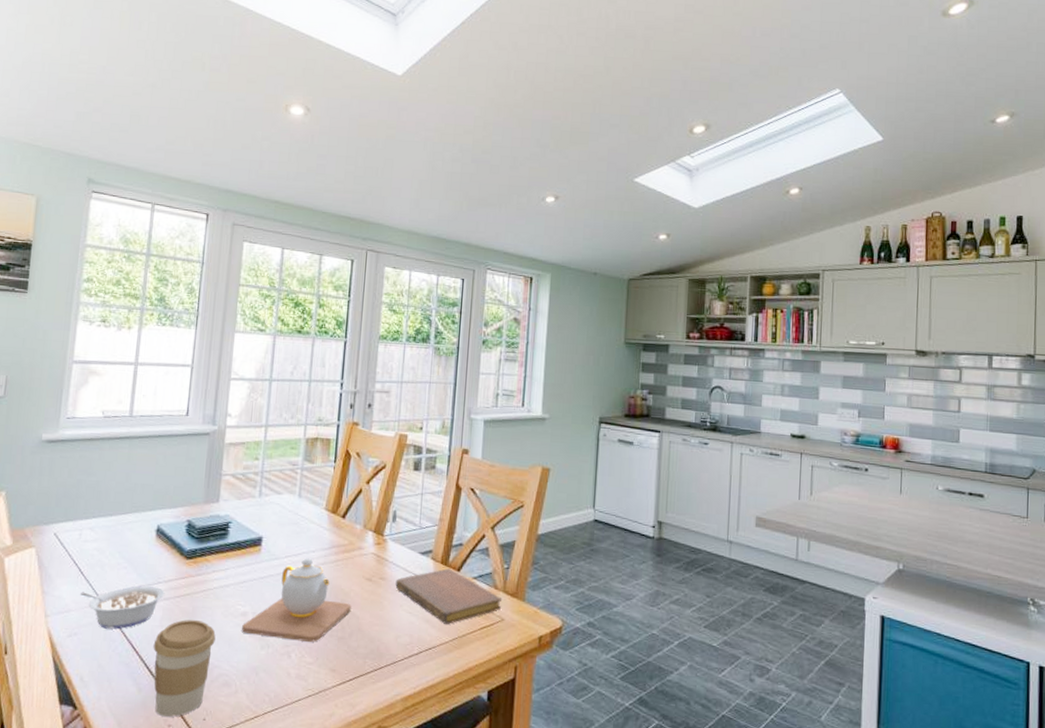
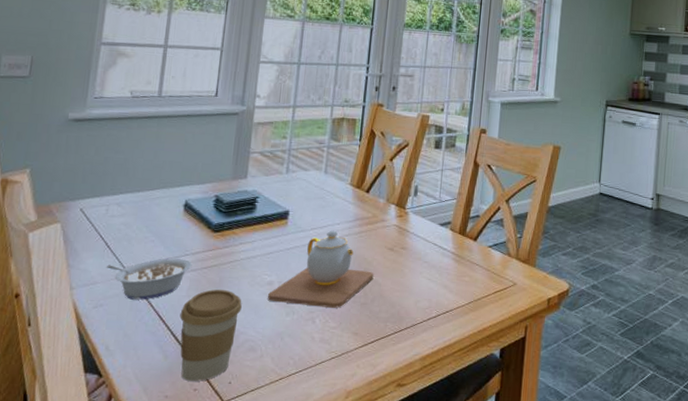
notebook: present [395,568,503,624] -> none [416,238,515,289]

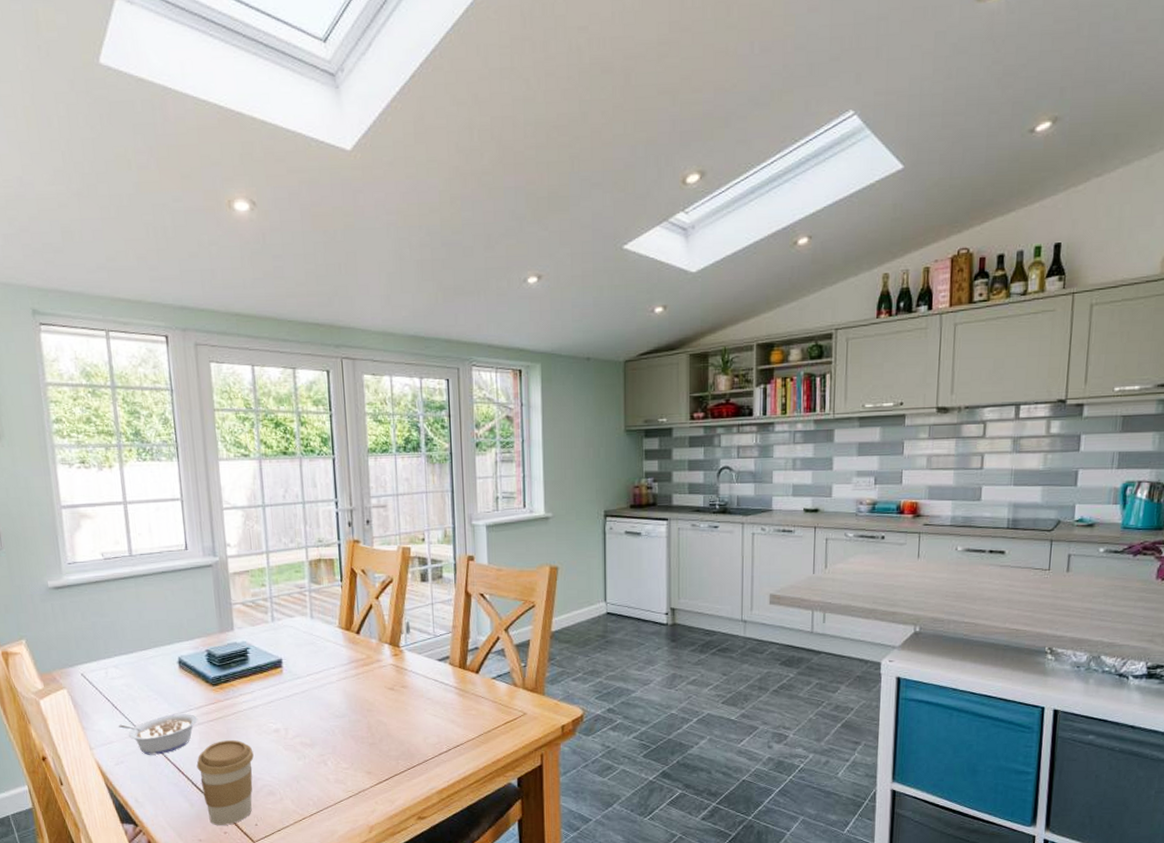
teapot: present [268,230,374,308] -> none [277,674,378,750]

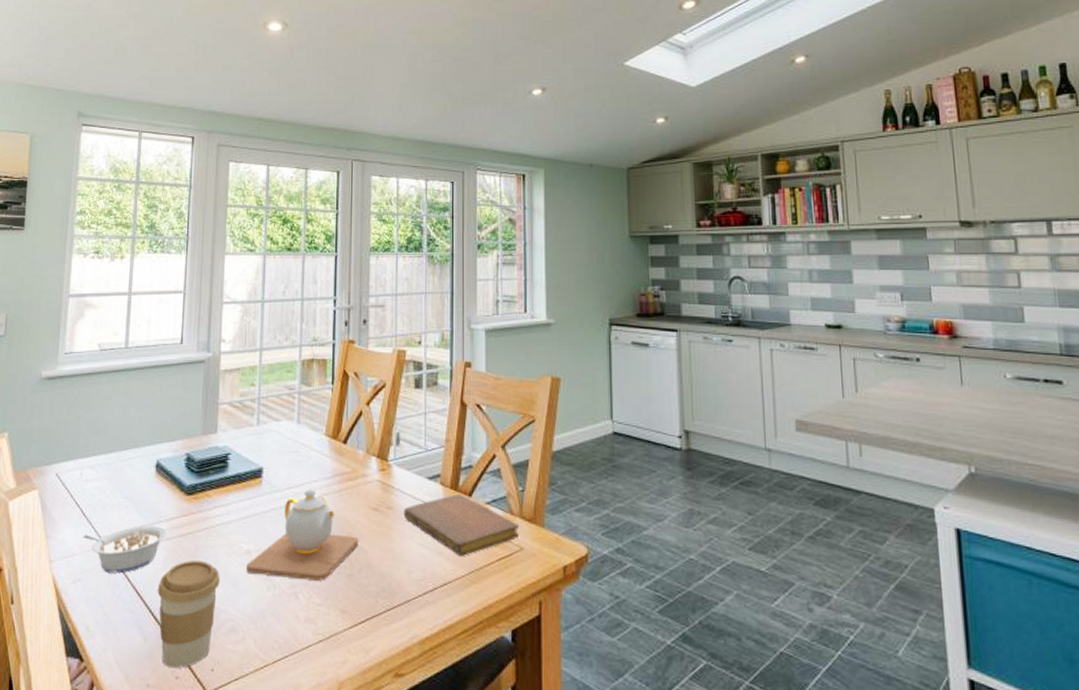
teapot: none [277,674,378,750] -> present [247,489,359,581]
notebook: none [417,672,523,723] -> present [403,494,520,556]

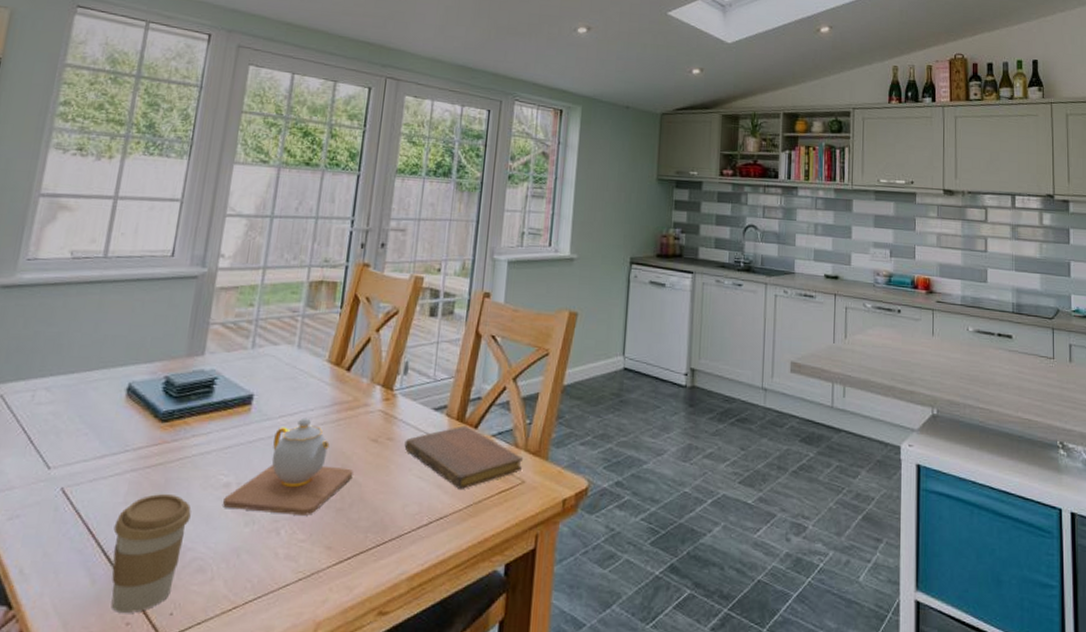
legume: present [82,526,167,574] -> none [26,455,133,509]

